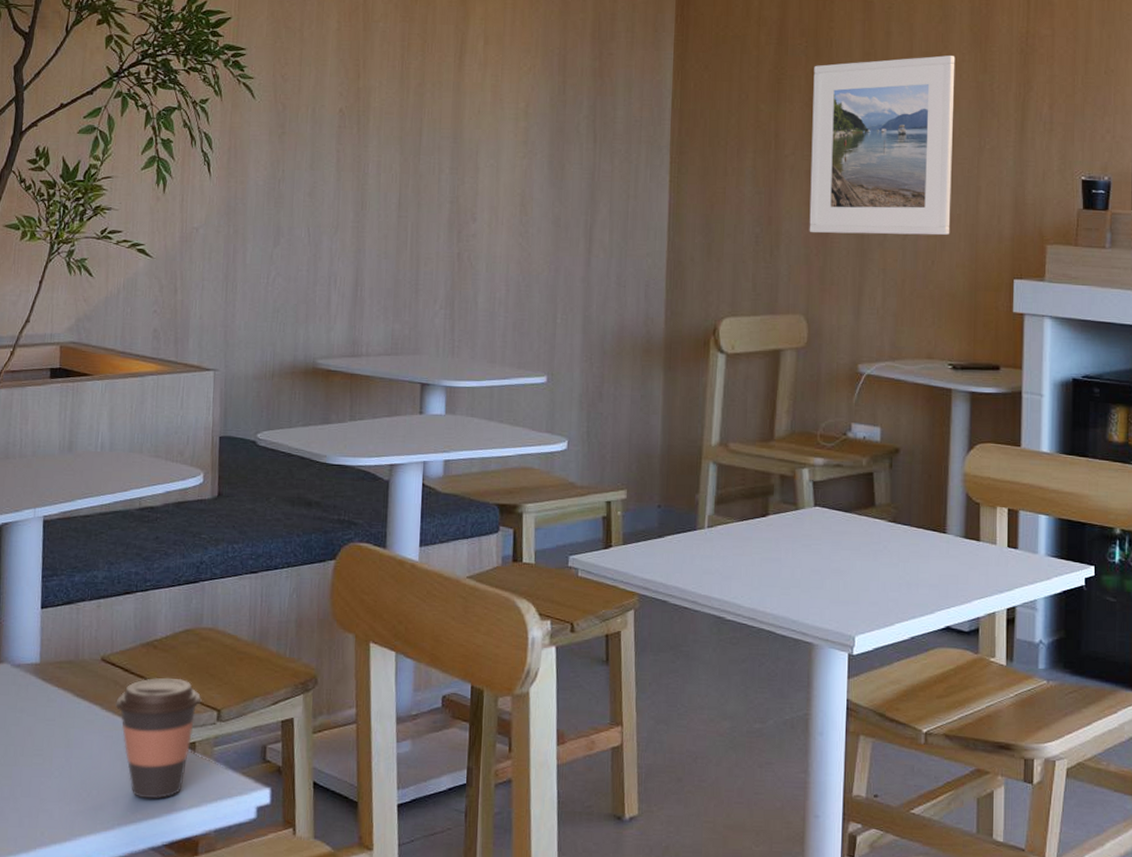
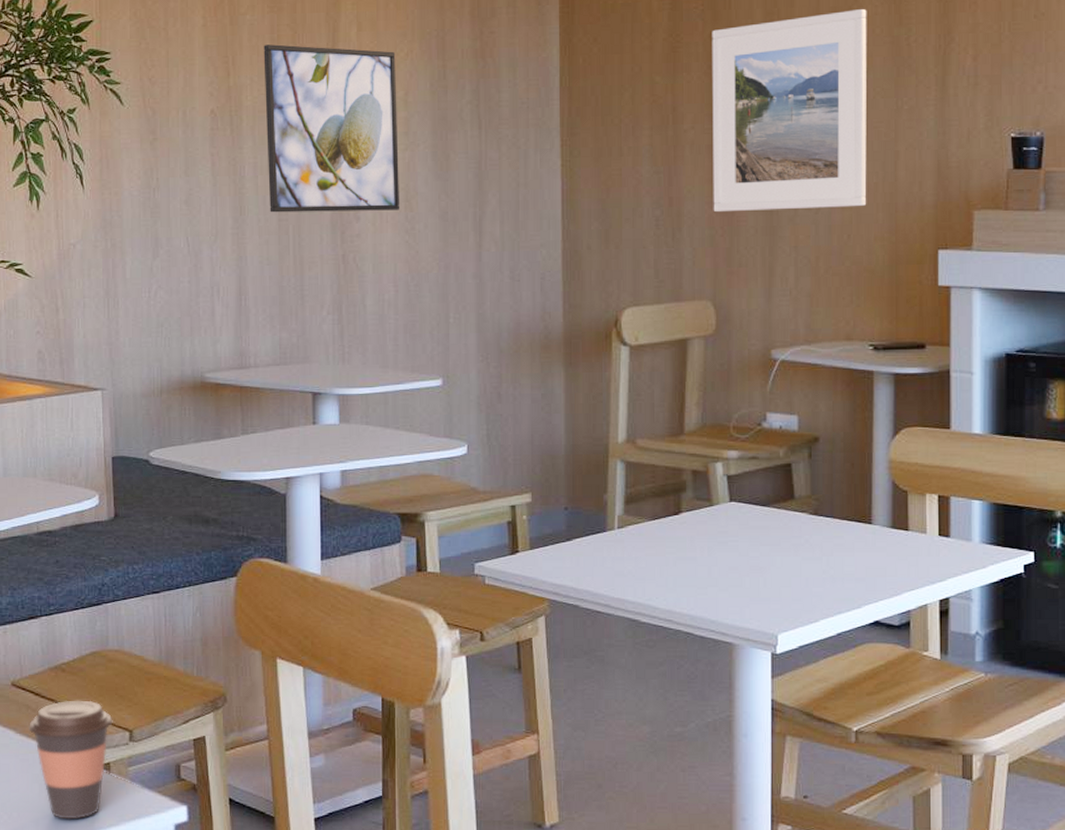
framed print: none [390,51,519,214] -> present [263,44,400,213]

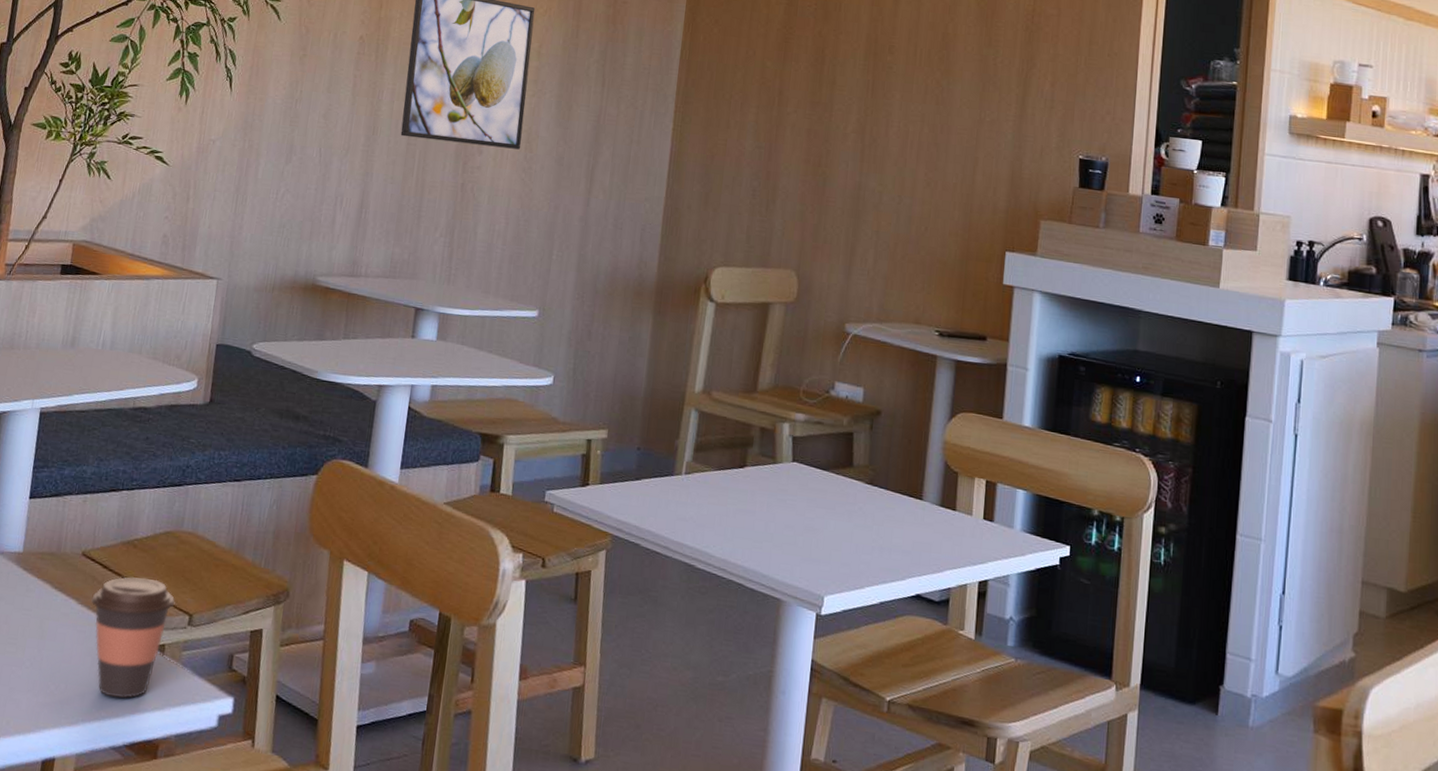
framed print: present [712,9,867,213] -> none [806,27,961,203]

